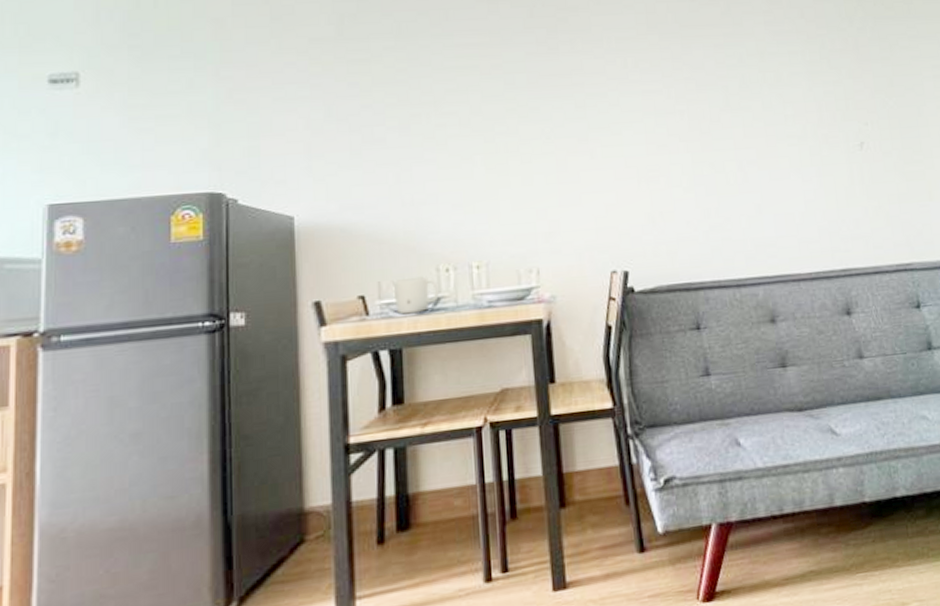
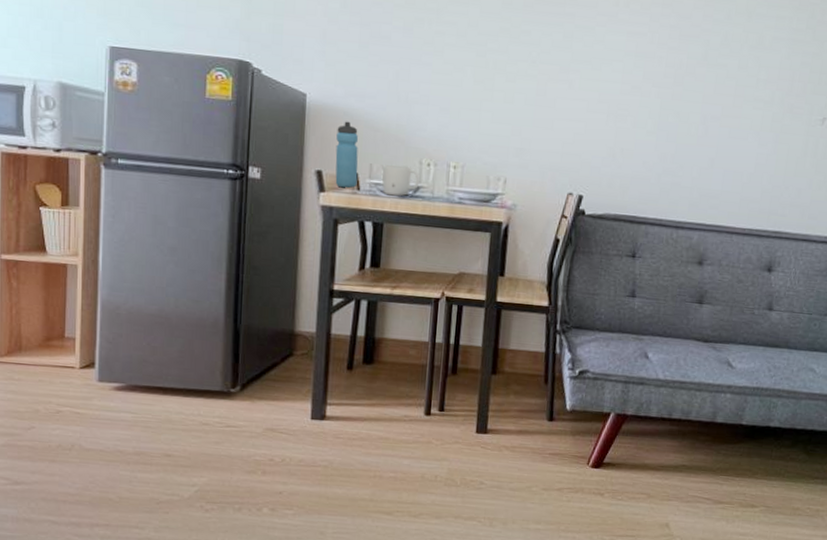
water bottle: none [334,238,365,317] -> present [335,121,358,189]

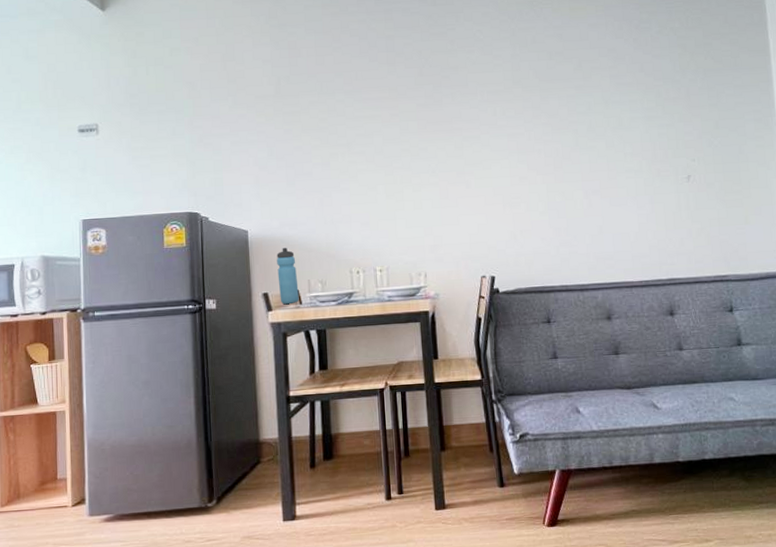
mug: present [382,164,421,196] -> none [318,276,353,304]

